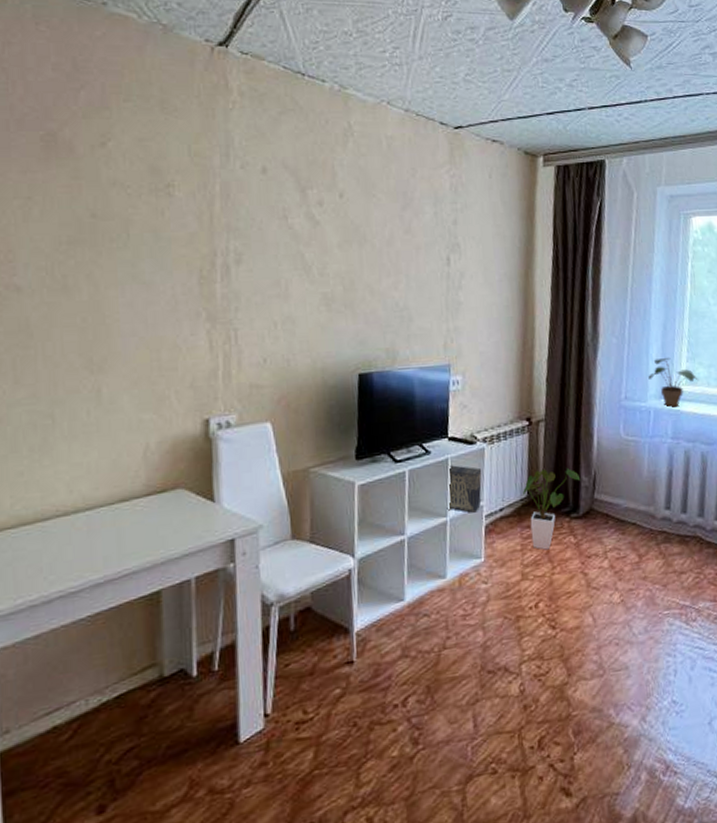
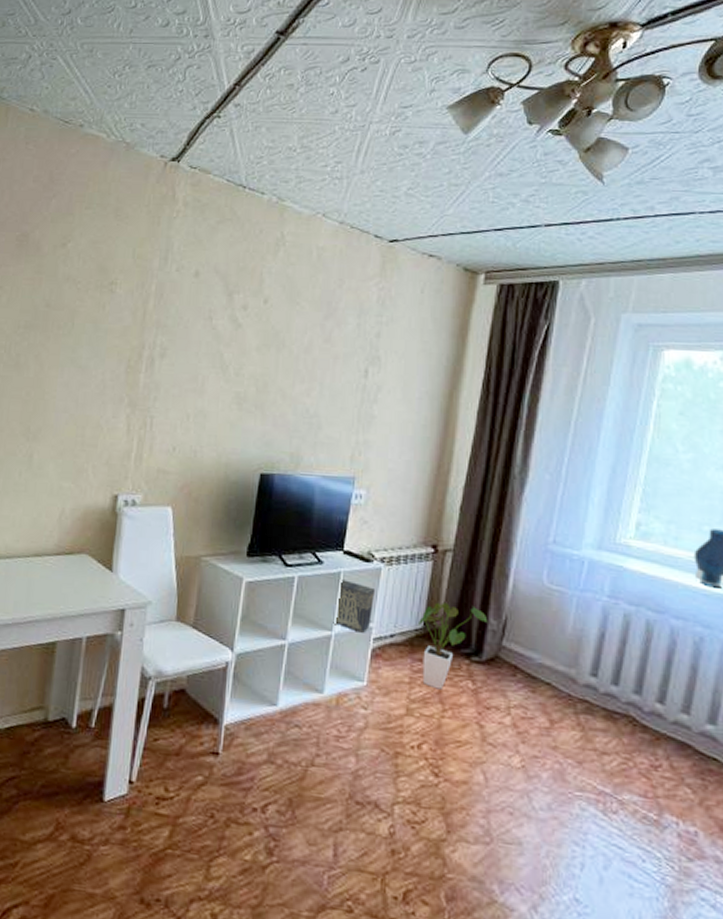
potted plant: present [648,357,698,408] -> none [586,504,652,562]

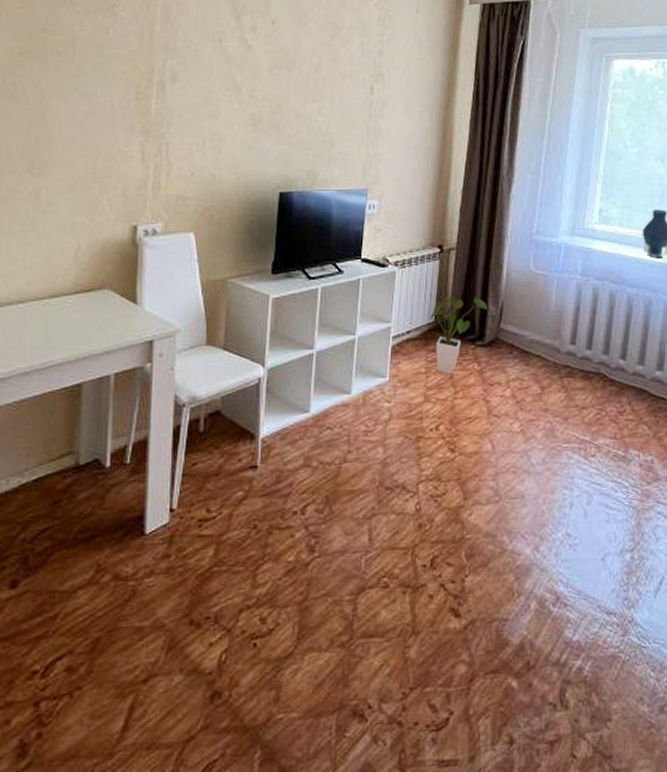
decorative box: present [333,578,376,633] -> none [356,284,392,333]

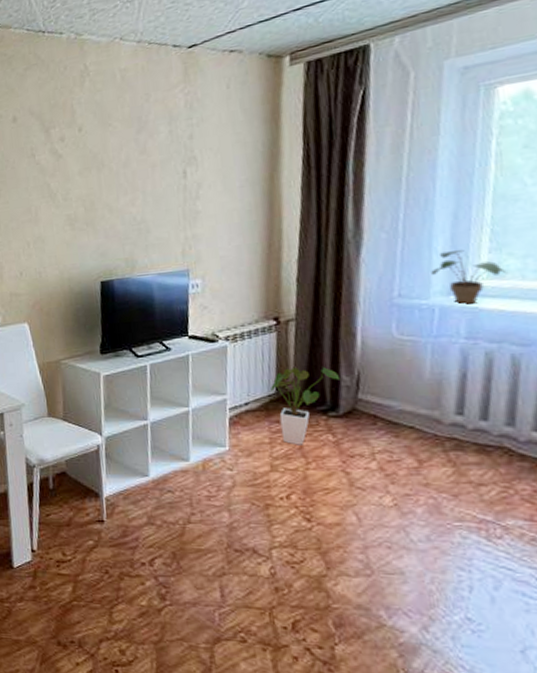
potted plant: none [561,195,611,245] -> present [431,249,507,305]

